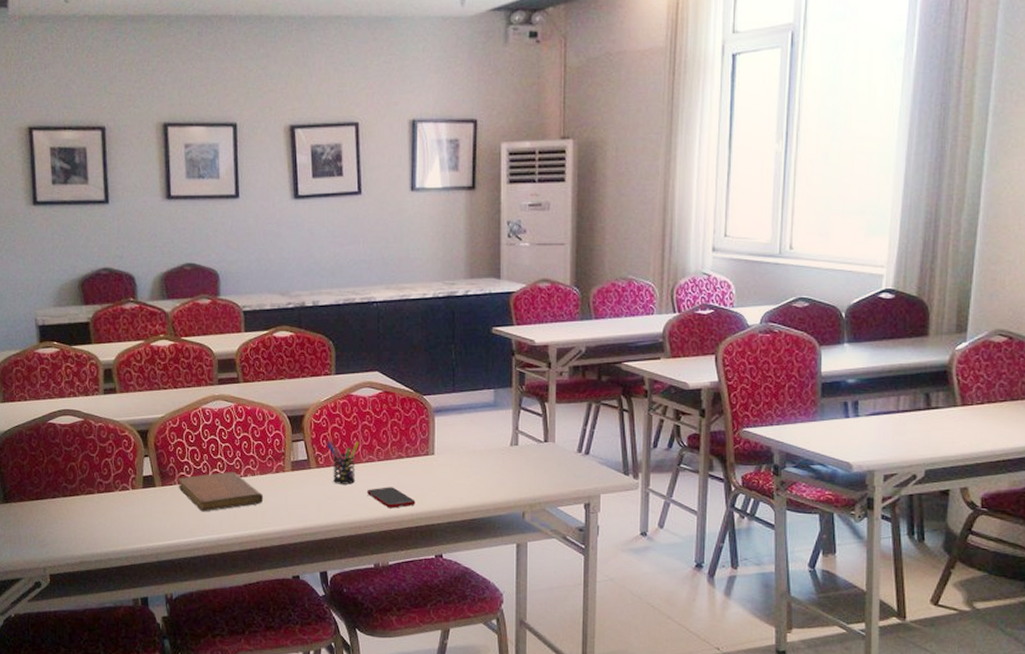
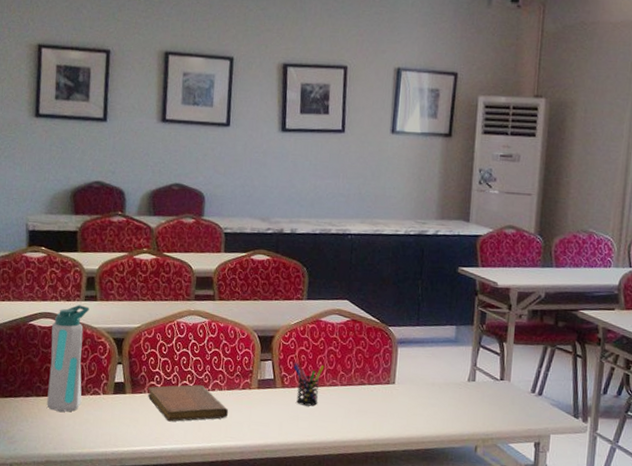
water bottle: none [73,399,111,511] -> present [47,305,90,413]
cell phone: present [367,487,416,508] -> none [328,411,374,433]

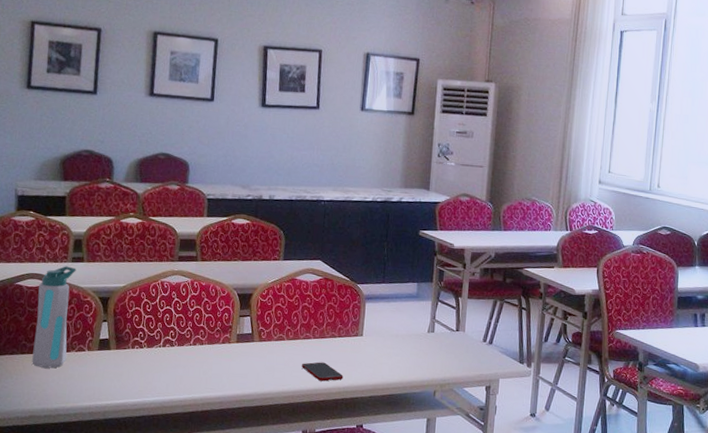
notebook: present [147,384,229,422] -> none [131,340,209,376]
pen holder: present [293,360,325,406] -> none [270,315,299,358]
cell phone: none [328,411,374,433] -> present [302,362,344,382]

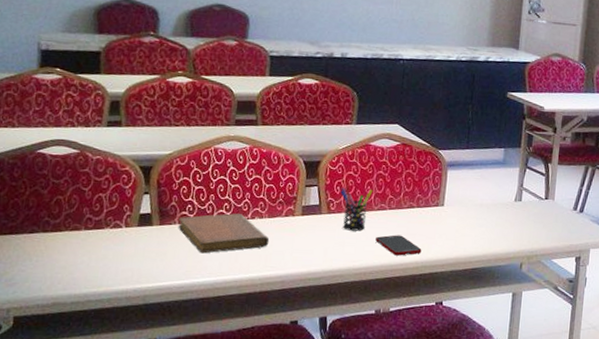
water bottle: present [32,266,77,369] -> none [56,131,113,249]
notebook: none [131,340,209,376] -> present [178,213,270,254]
pen holder: none [270,315,299,358] -> present [340,185,373,231]

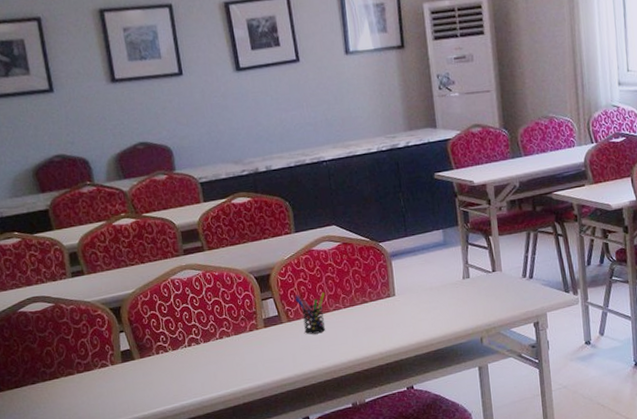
notebook: present [178,213,270,254] -> none [156,336,241,378]
cell phone: present [375,235,422,256] -> none [338,330,384,350]

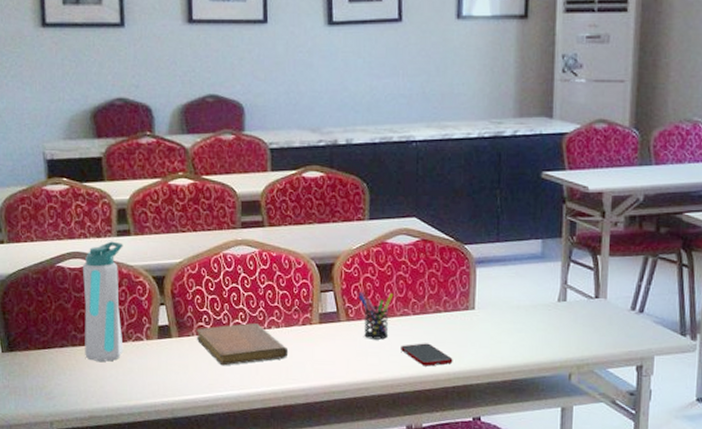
water bottle: none [43,282,92,392] -> present [83,241,124,363]
notebook: none [156,336,241,378] -> present [196,323,289,366]
cell phone: none [338,330,384,350] -> present [401,343,453,367]

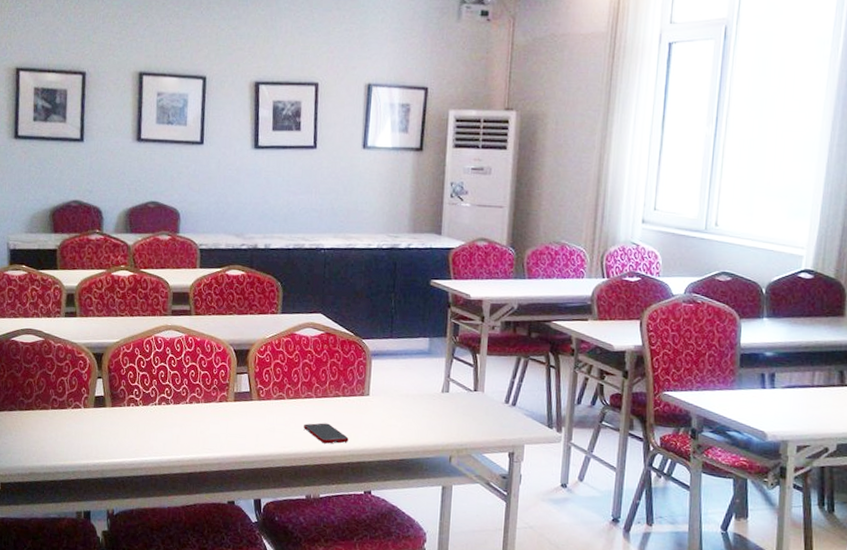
water bottle: present [83,241,124,363] -> none [30,321,70,426]
notebook: present [196,323,289,366] -> none [127,398,207,434]
pen holder: present [358,289,394,340] -> none [269,373,300,418]

